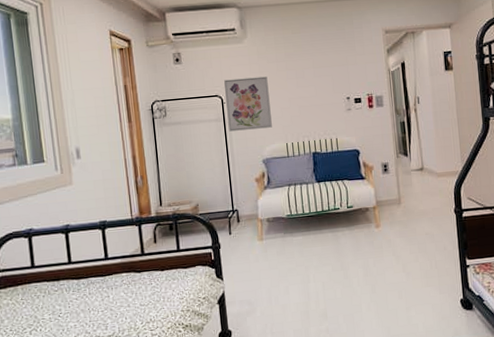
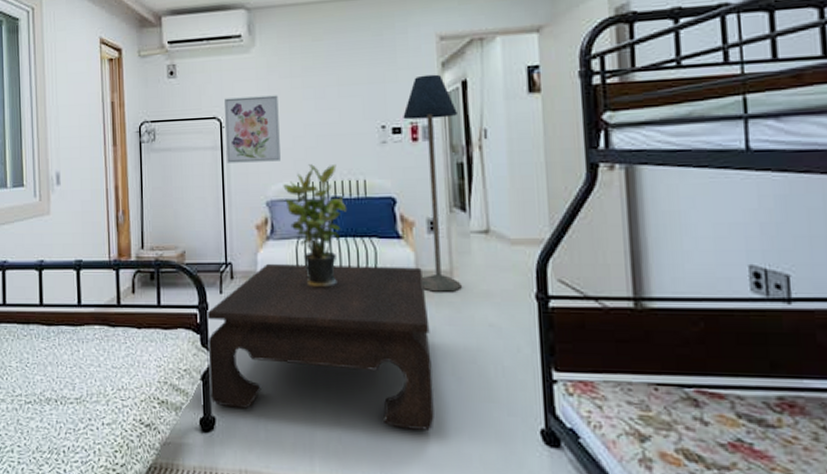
coffee table: none [218,198,393,321] -> present [205,263,434,430]
potted plant: none [275,128,325,222] -> present [283,164,348,288]
floor lamp: none [362,58,407,215] -> present [403,74,462,292]

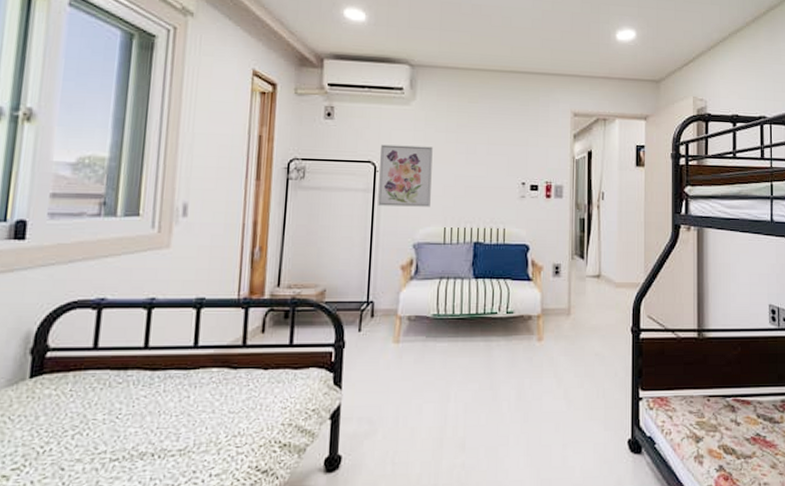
coffee table: present [205,263,434,430] -> none [337,302,549,450]
potted plant: present [283,164,348,288] -> none [430,212,487,325]
floor lamp: present [403,74,462,292] -> none [540,143,583,327]

